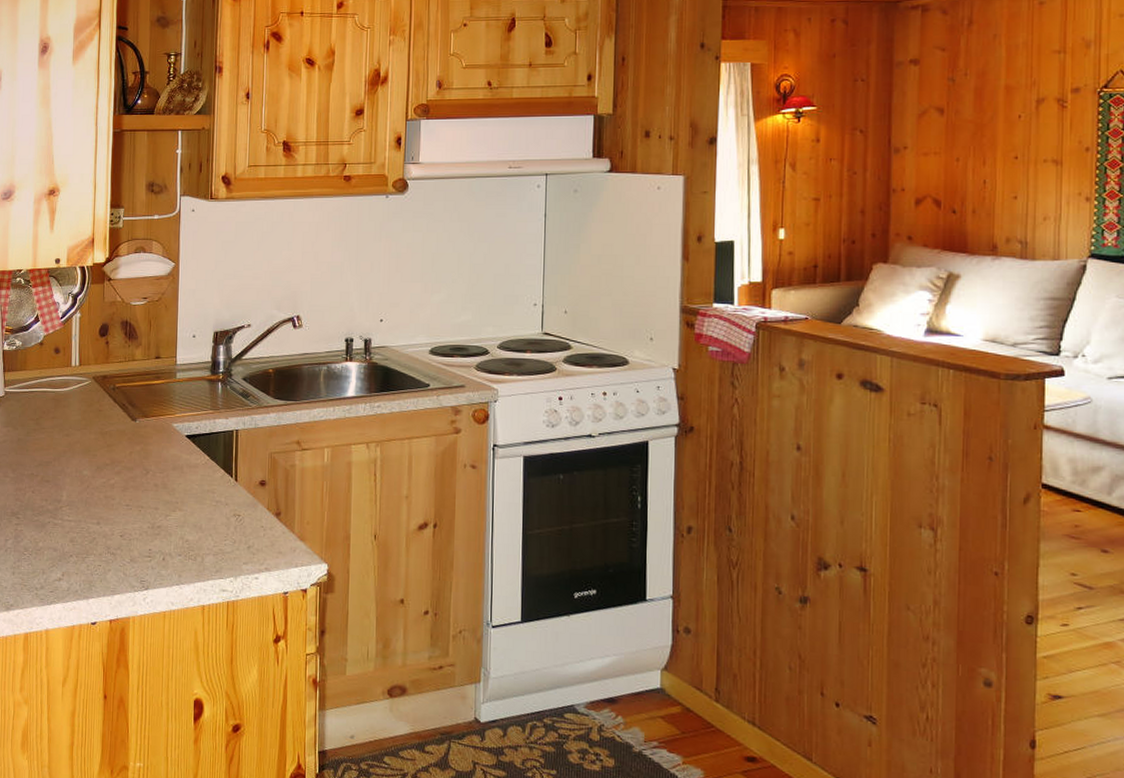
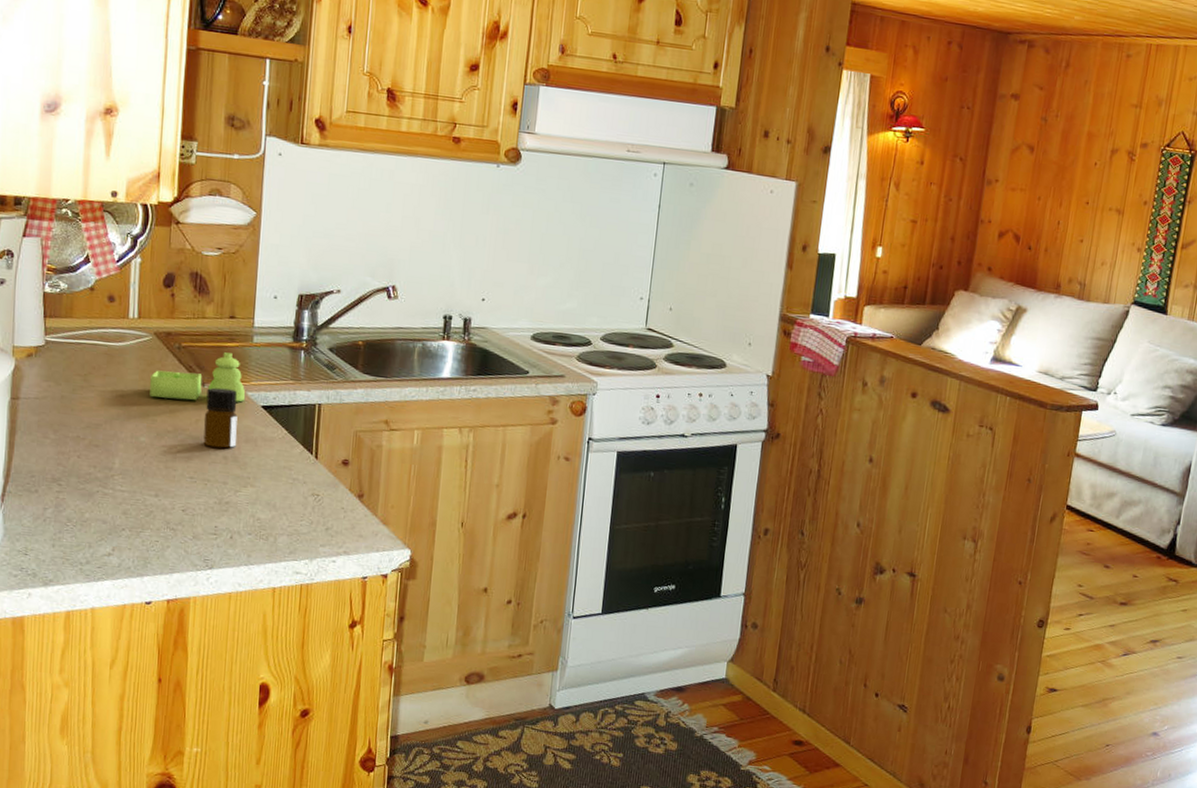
soap dispenser: none [90,389,171,435] -> present [149,352,245,402]
bottle: none [136,422,166,477] -> present [203,387,238,448]

